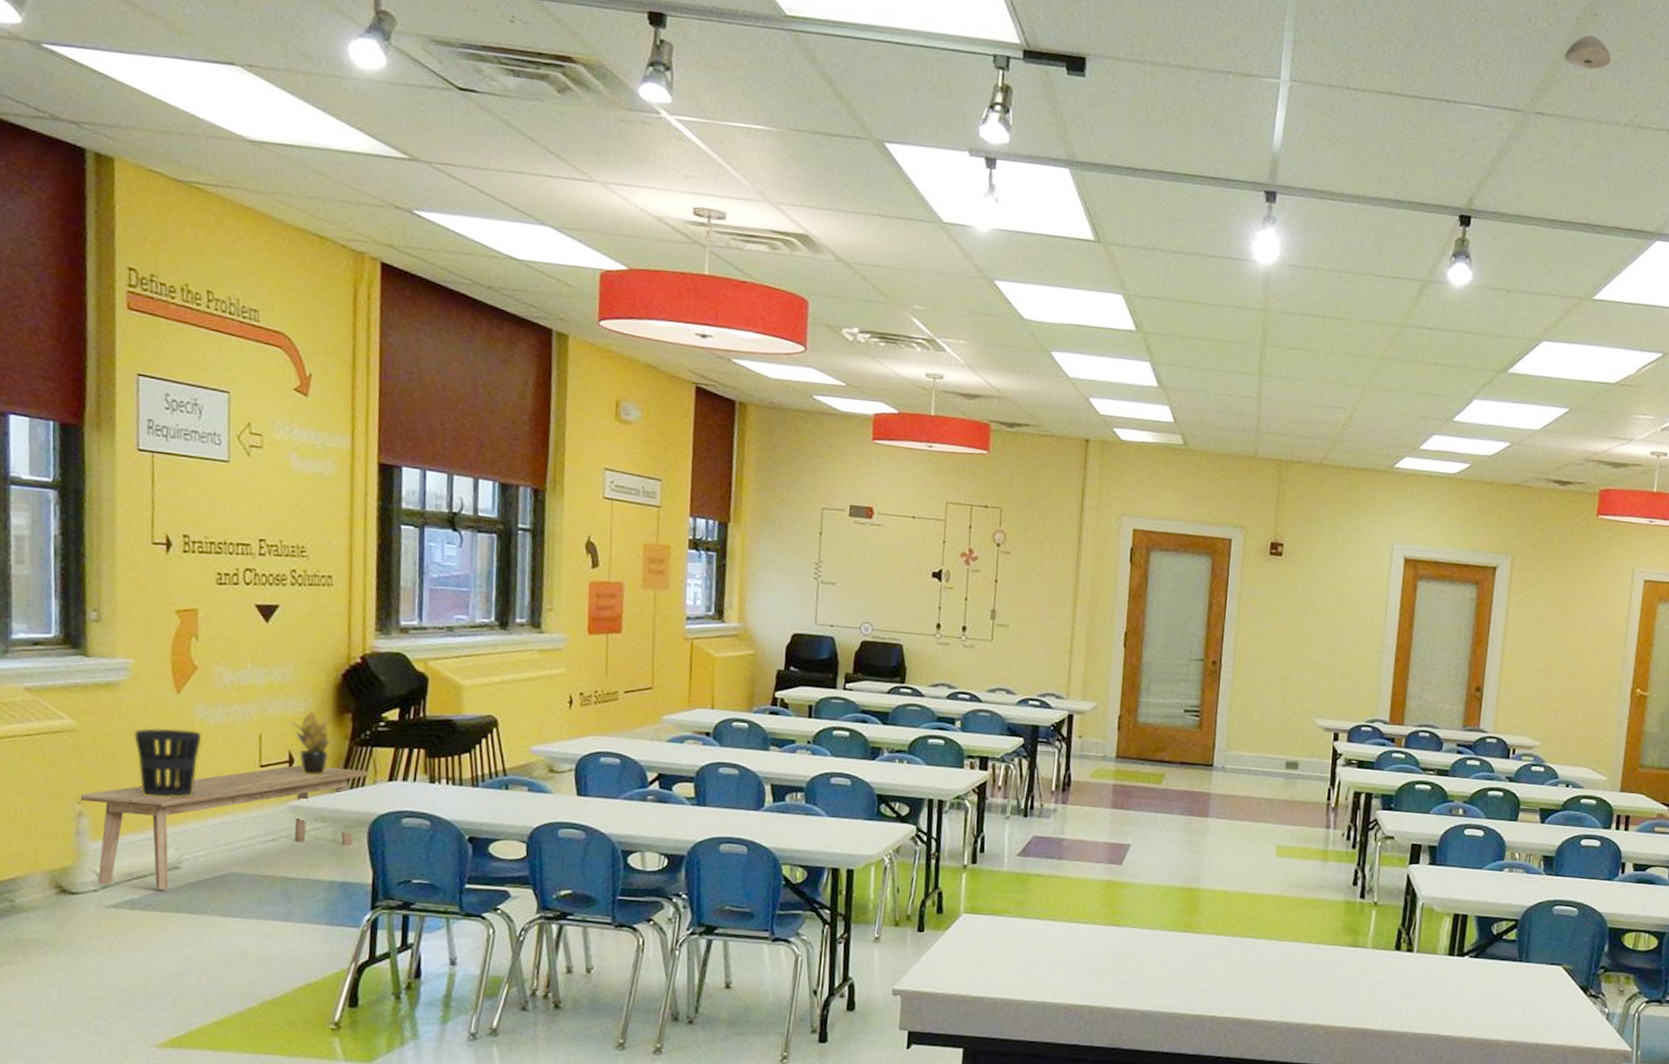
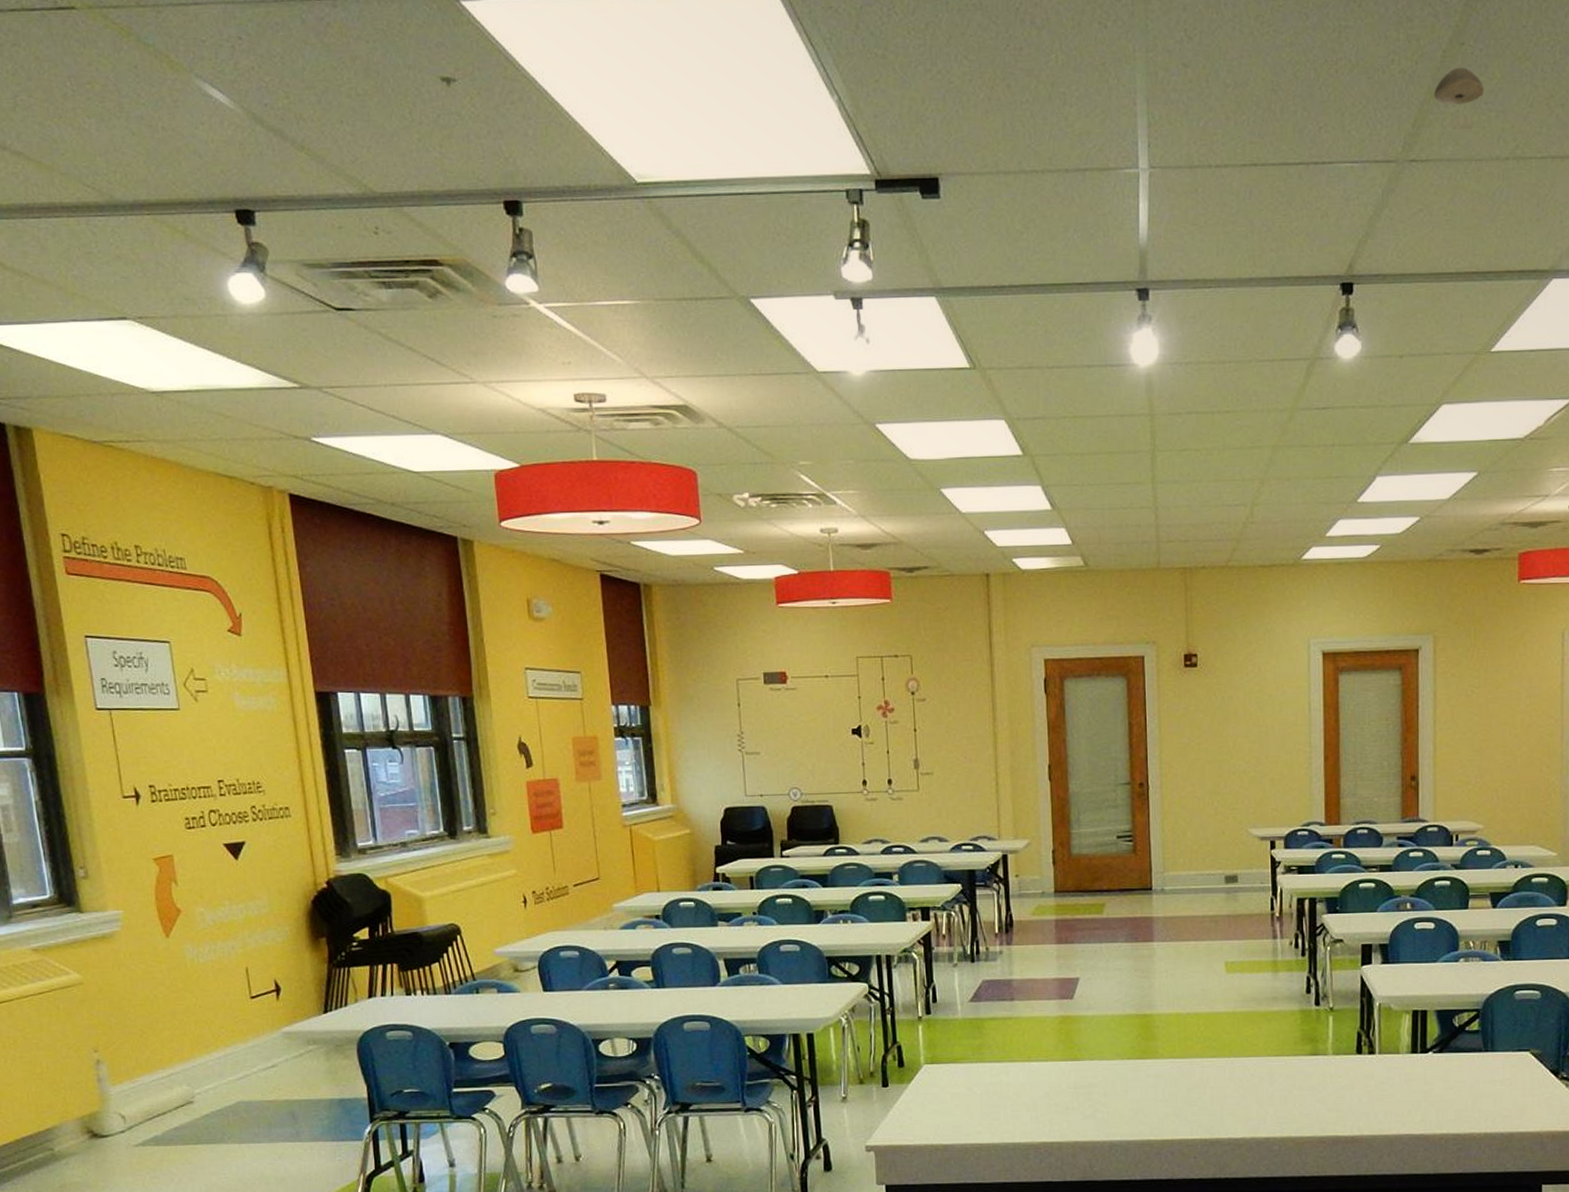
bench: present [77,764,369,890] -> none [93,990,350,1126]
wastebasket: present [134,728,202,798] -> none [134,971,196,1039]
potted plant: present [289,711,334,775] -> none [271,939,314,1000]

